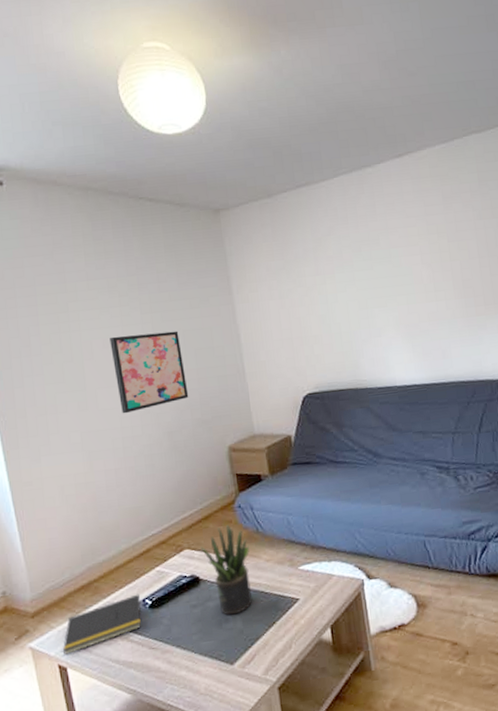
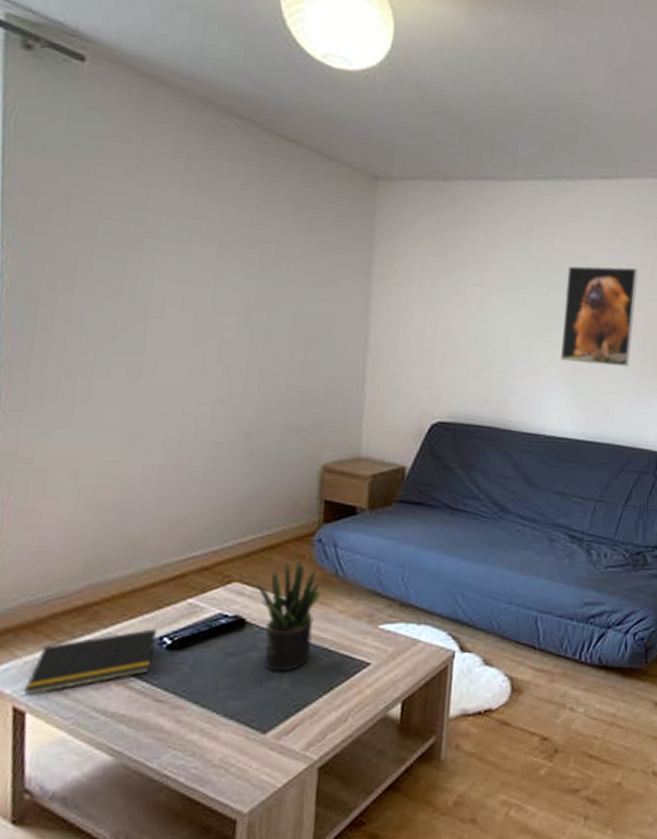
wall art: present [110,331,189,414] -> none [187,296,290,398]
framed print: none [384,225,455,321] -> present [560,265,638,367]

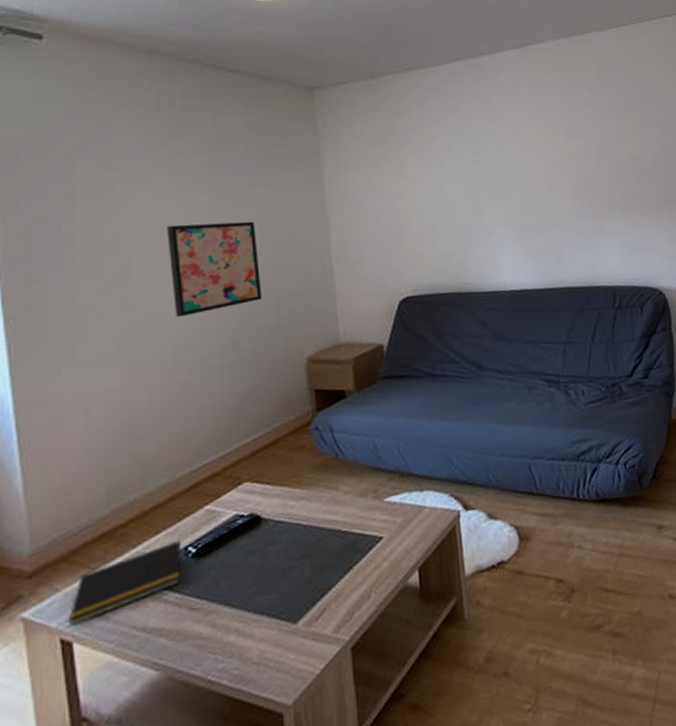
wall art: none [187,296,290,398] -> present [167,221,263,318]
potted plant: present [256,560,321,672] -> none [264,450,325,561]
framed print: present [560,265,638,367] -> none [498,122,570,220]

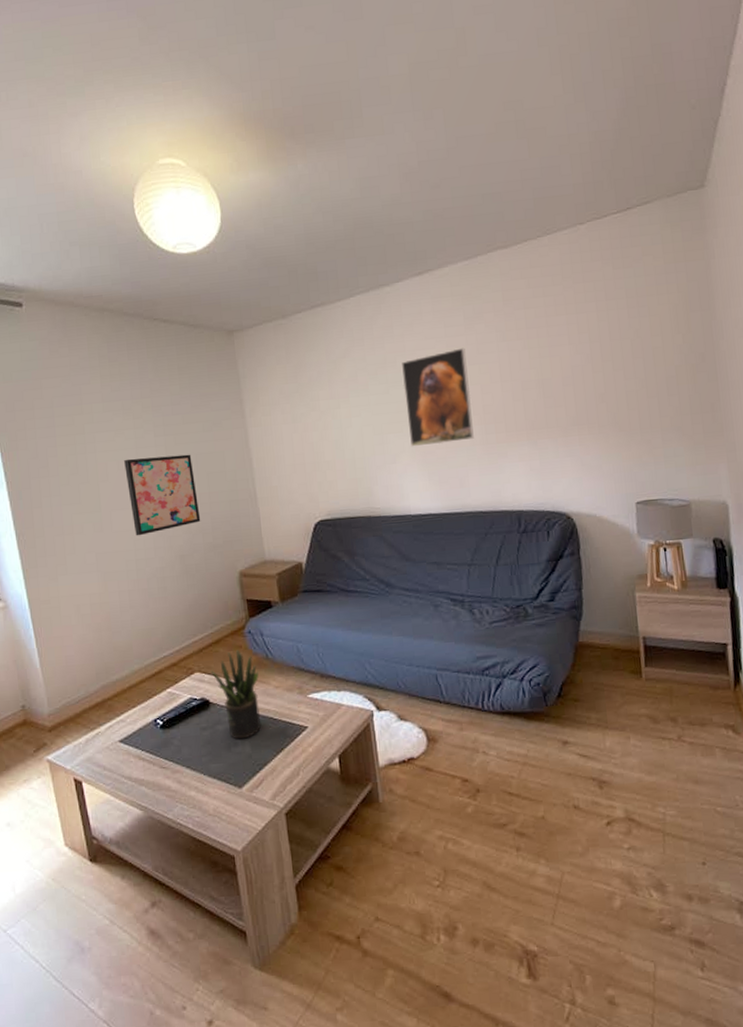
notepad: present [68,540,182,627] -> none [77,714,153,770]
potted plant: none [264,450,325,561] -> present [211,649,261,739]
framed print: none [498,122,570,220] -> present [402,347,474,447]

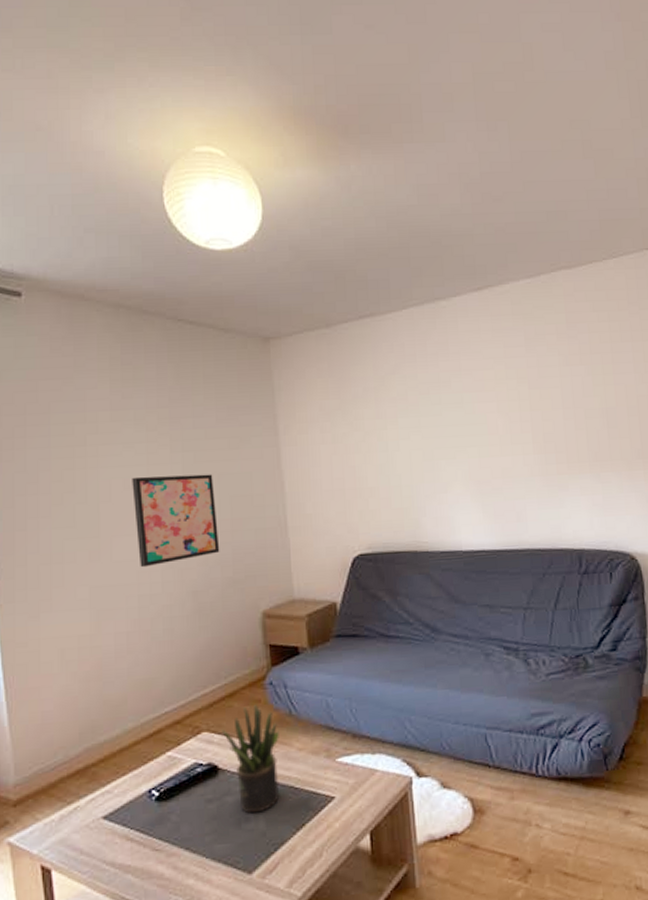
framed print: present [402,347,474,447] -> none [457,370,533,476]

